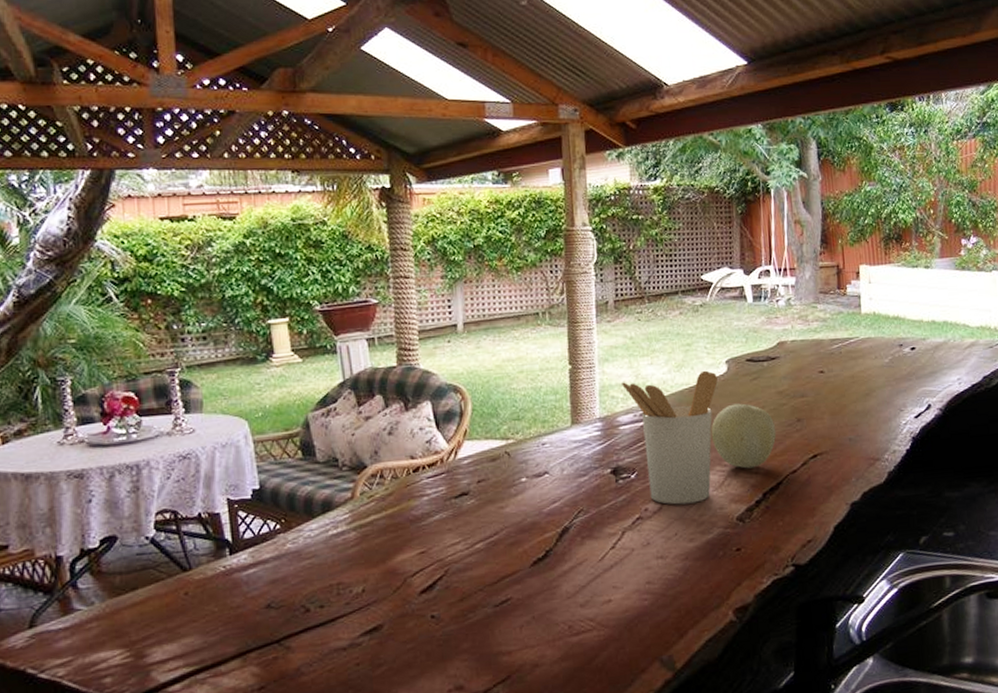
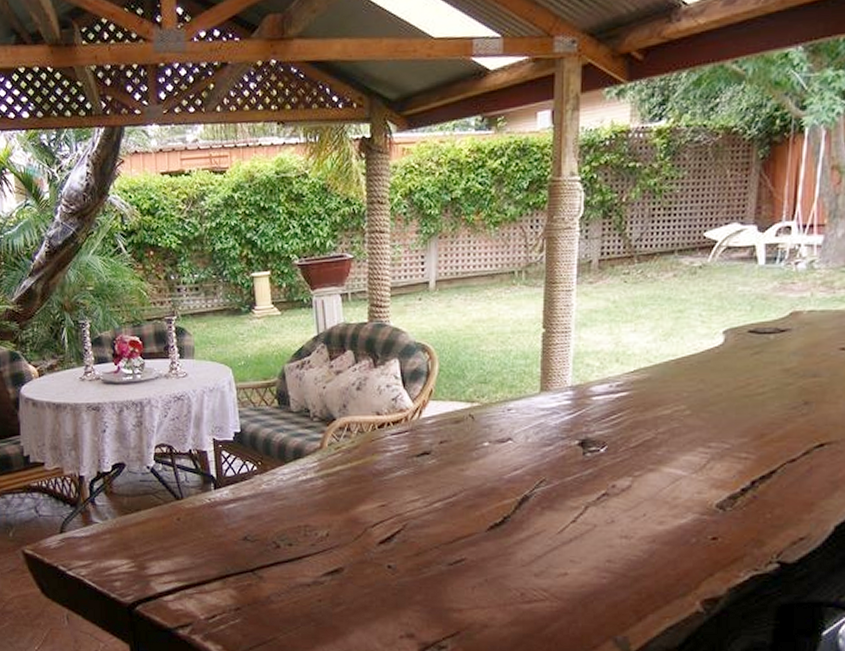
utensil holder: present [622,370,718,505] -> none [599,340,711,484]
fruit: present [711,403,777,469] -> none [696,380,776,453]

